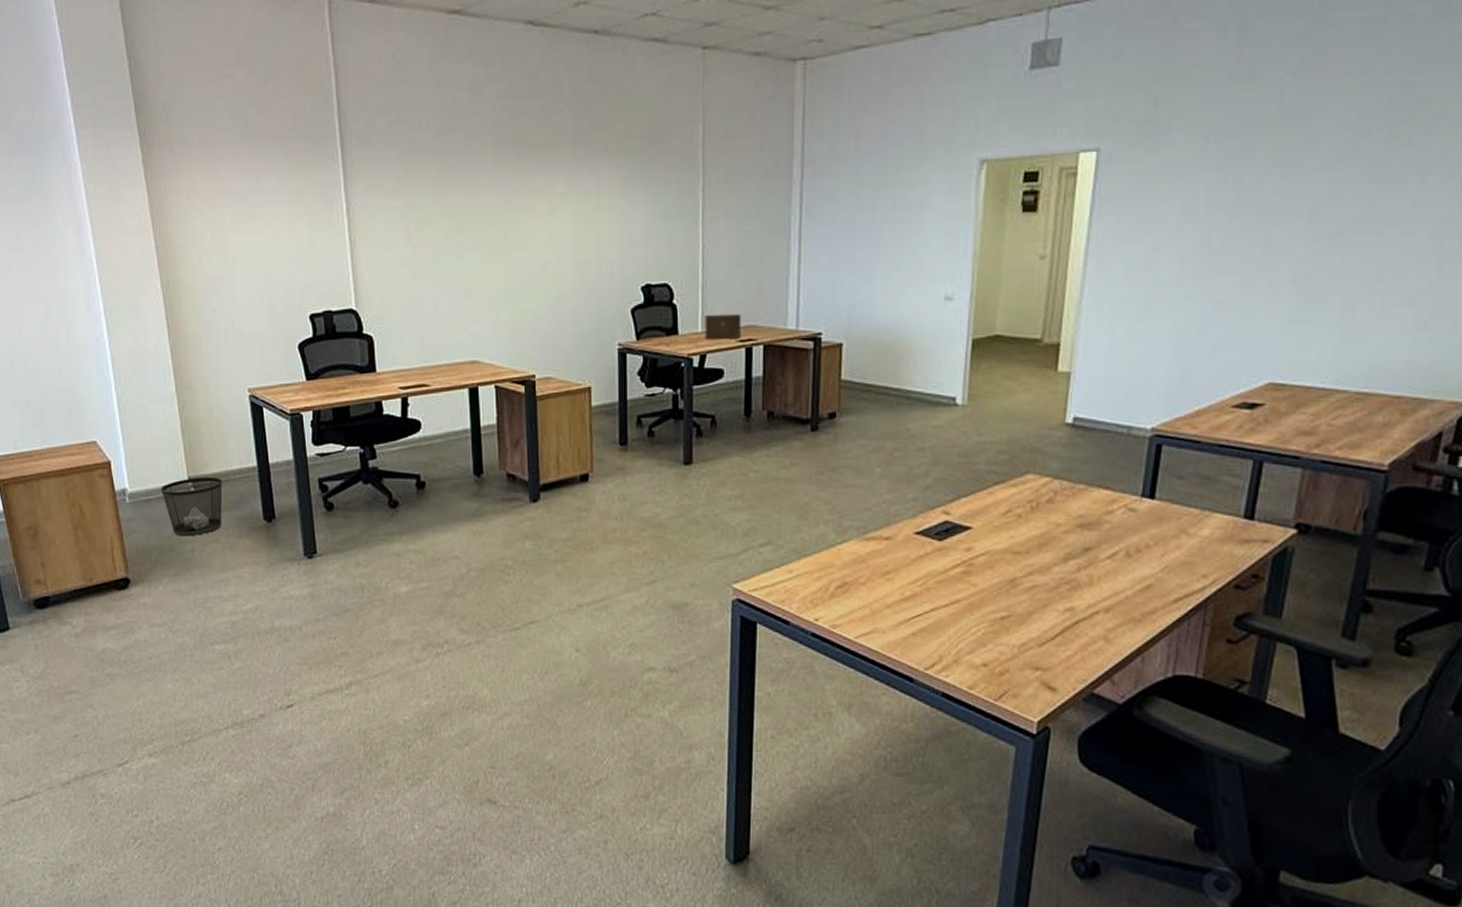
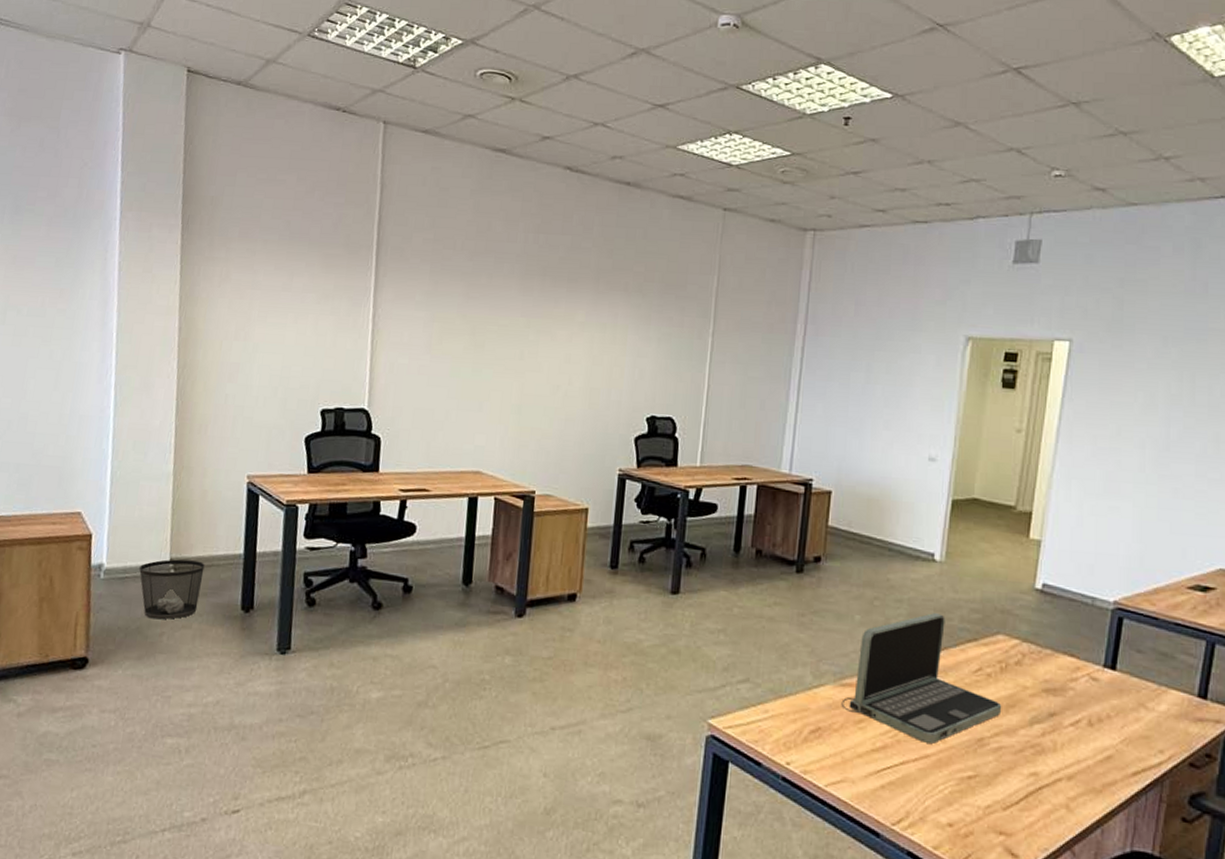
laptop: present [704,313,742,339] -> none [702,450,739,476]
laptop: none [866,457,1034,588] -> present [841,612,1002,744]

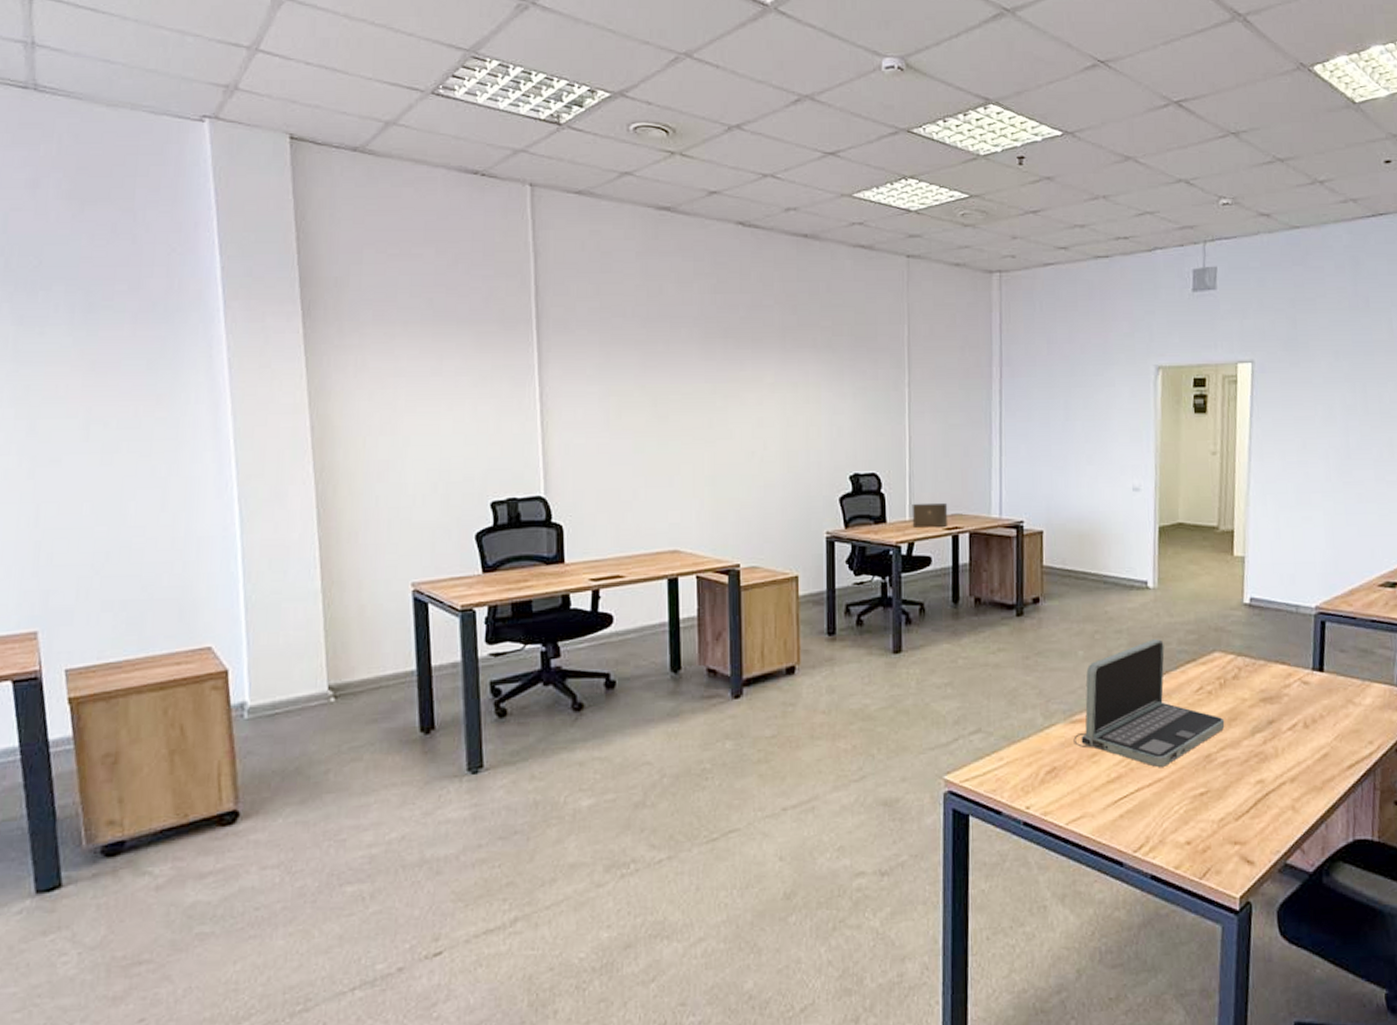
waste bin: present [138,559,205,620] -> none [290,684,371,756]
laptop: none [702,450,739,476] -> present [912,502,948,528]

